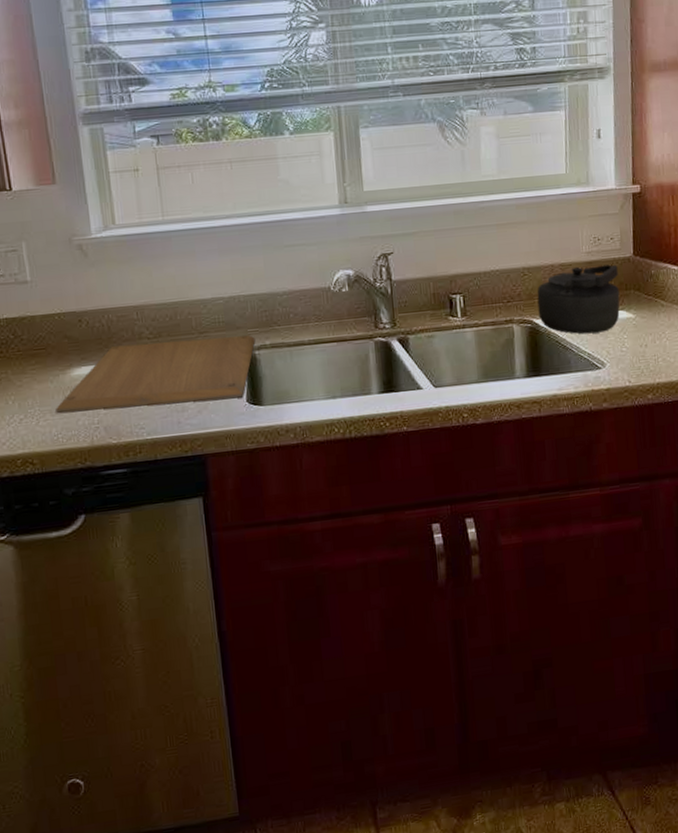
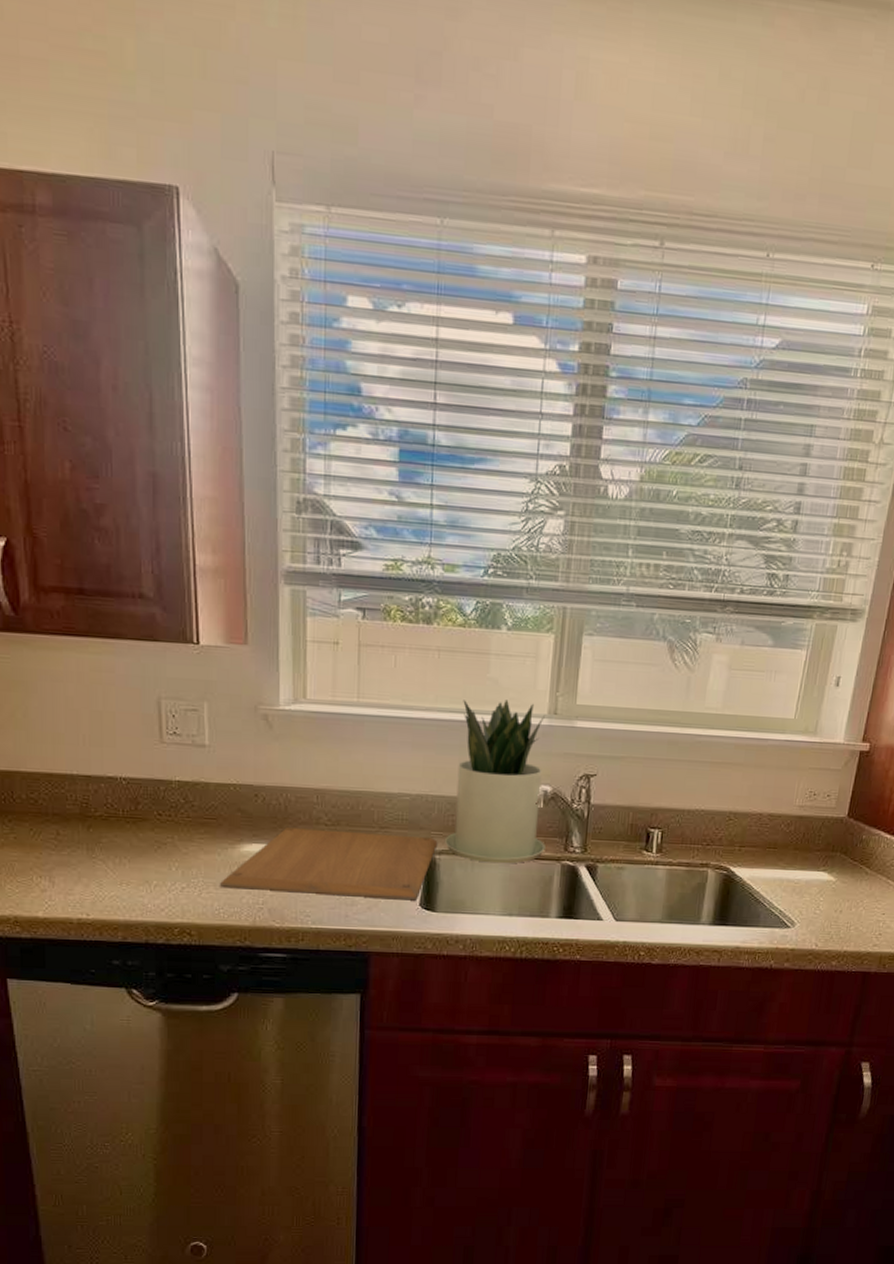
planter: none [259,197,357,351] -> present [444,699,545,864]
kettle: present [537,264,620,334] -> none [736,819,829,891]

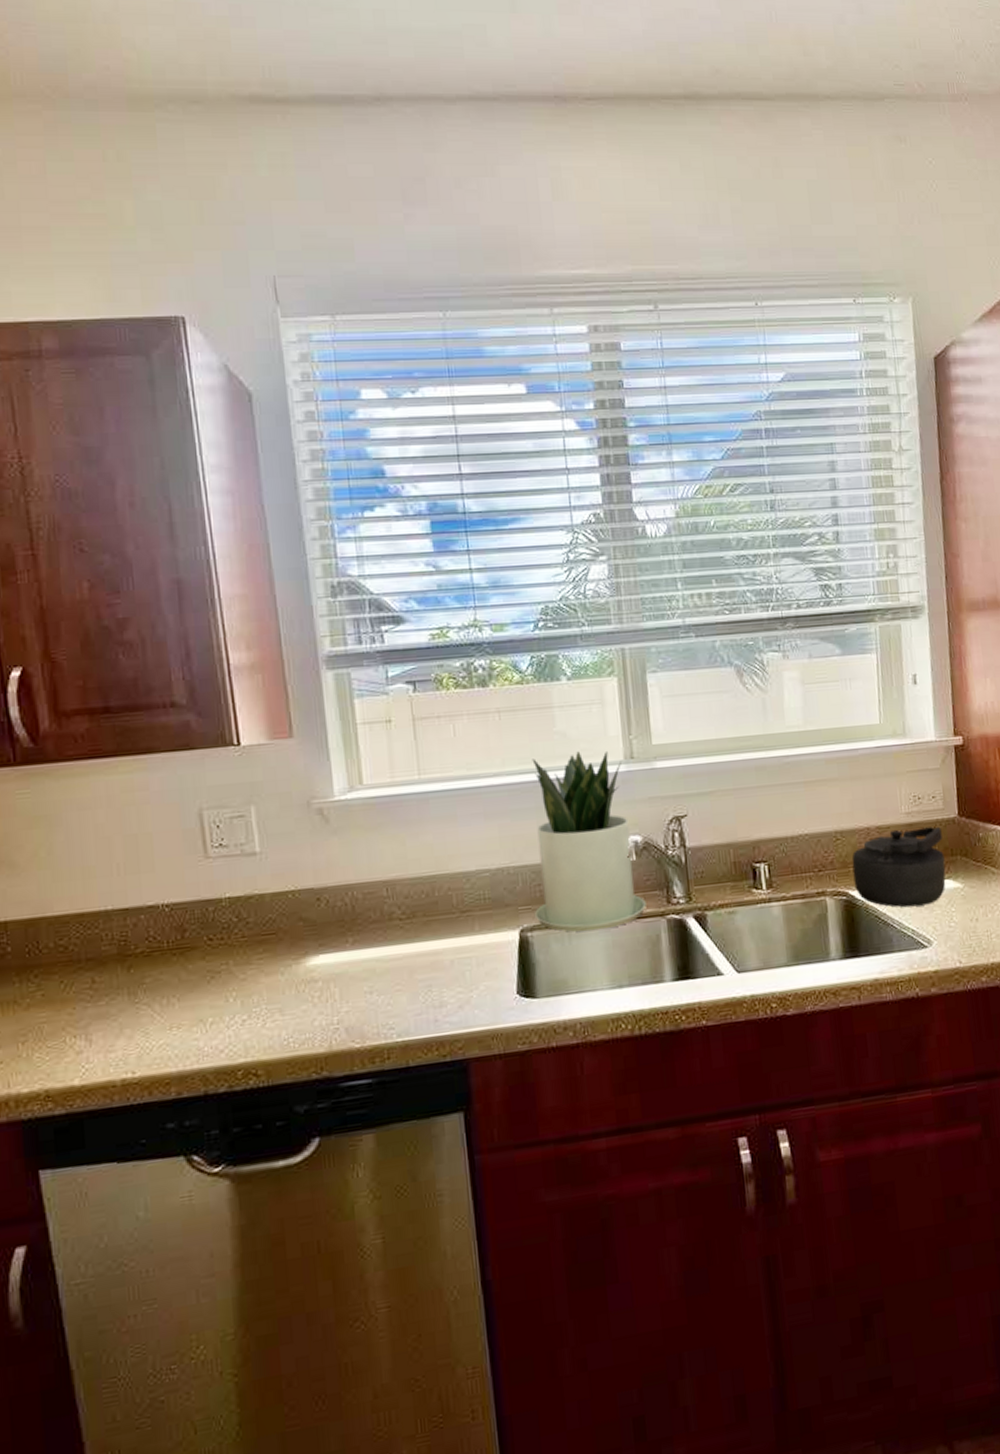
chopping board: present [220,828,438,901] -> none [286,914,528,1012]
kettle: none [736,819,829,891] -> present [851,826,946,908]

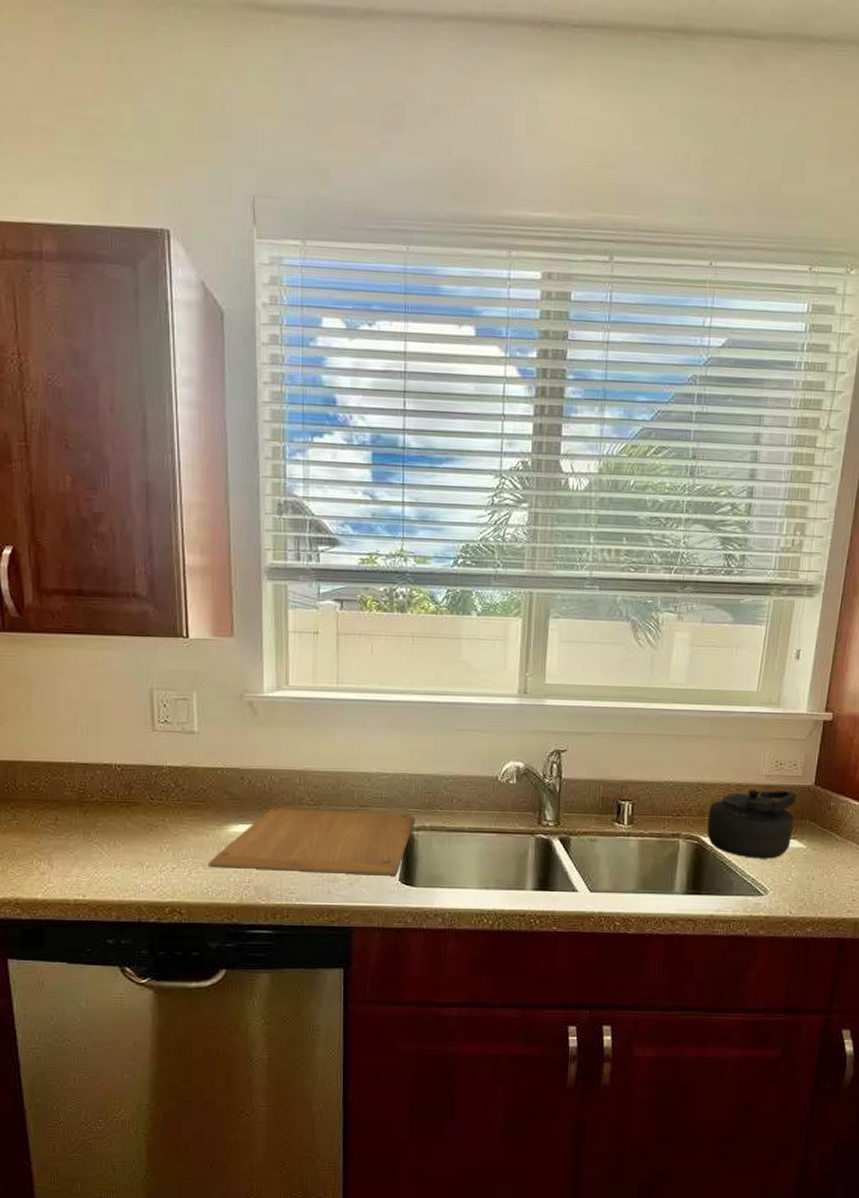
chopping board: none [286,914,528,1012] -> present [209,808,416,876]
planter: present [532,751,646,932] -> none [421,681,519,839]

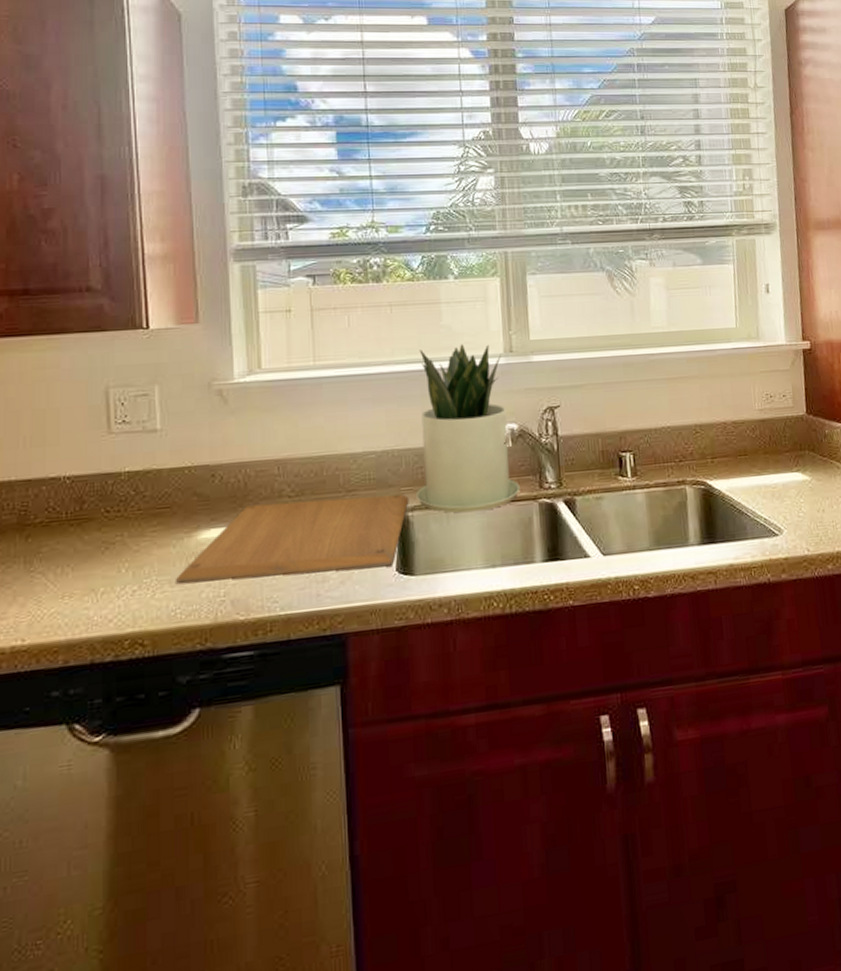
planter: none [421,681,519,839] -> present [415,344,520,513]
kettle: present [707,789,796,859] -> none [709,423,795,498]

